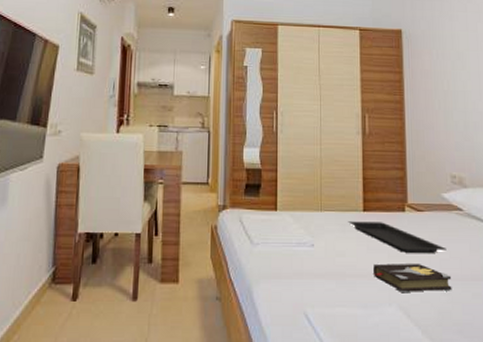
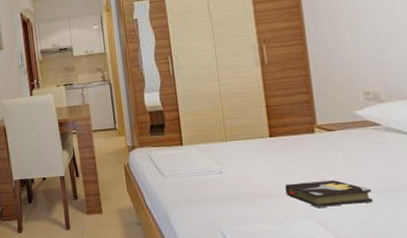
serving tray: present [348,221,447,253] -> none [255,145,364,171]

